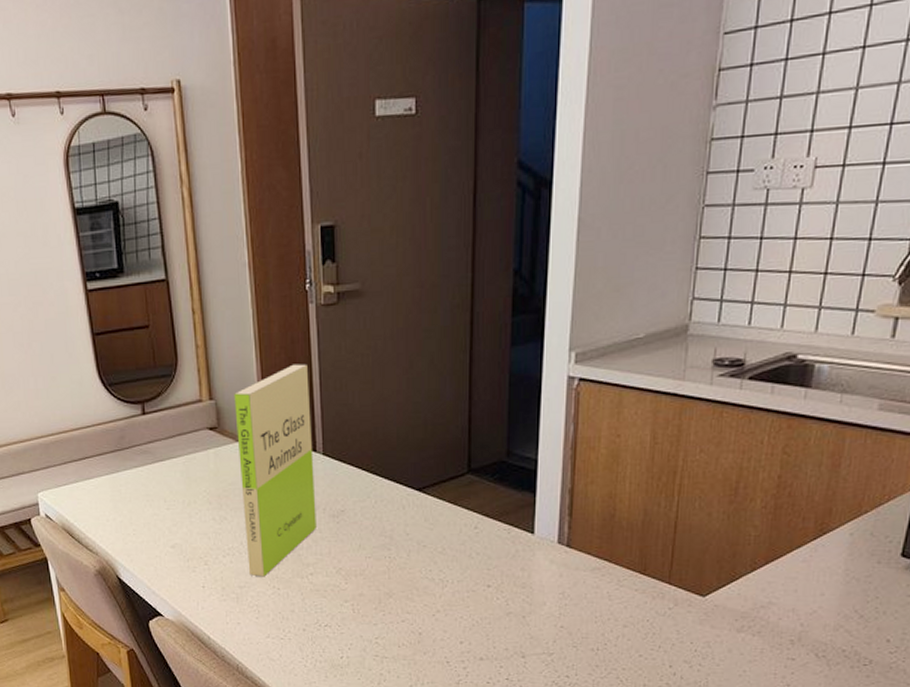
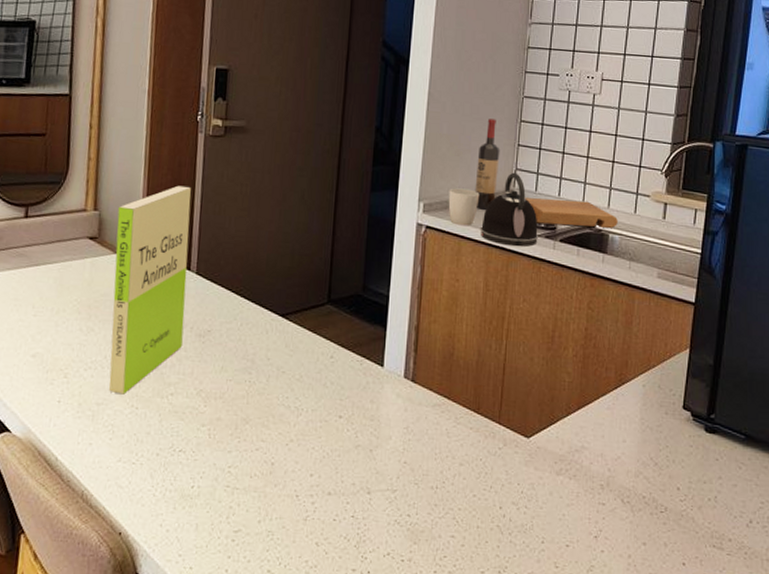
cup: none [606,329,646,374] -> present [448,188,480,226]
wine bottle: none [639,240,673,352] -> present [474,118,500,210]
kettle: none [646,302,722,392] -> present [480,172,539,248]
cutting board: none [703,327,828,361] -> present [524,197,618,228]

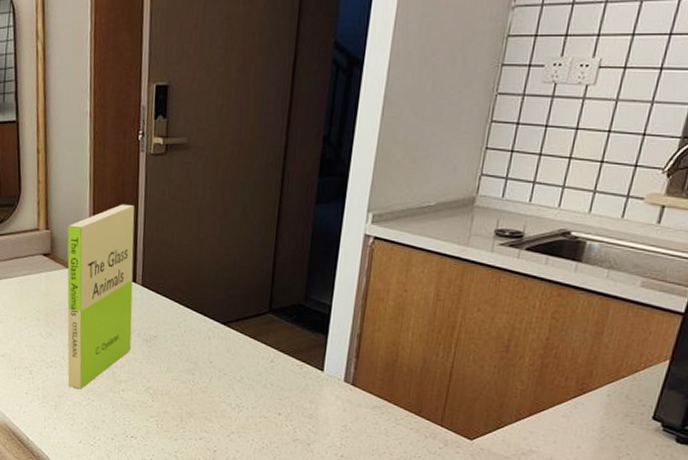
cup: present [448,188,480,226] -> none [399,197,437,236]
wine bottle: present [474,118,500,210] -> none [431,121,464,219]
kettle: present [480,172,539,248] -> none [434,178,502,257]
cutting board: present [524,197,618,228] -> none [488,205,600,235]

